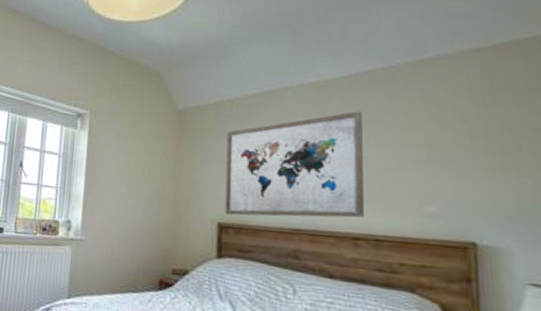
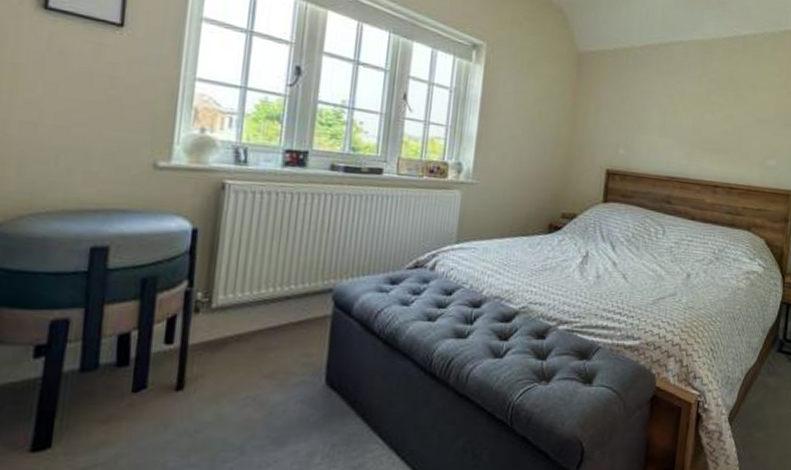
wall art: present [225,111,364,218] -> none [613,72,734,169]

